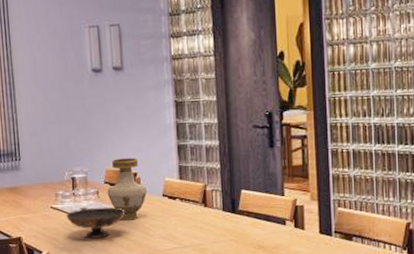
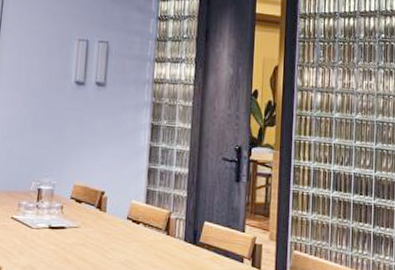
decorative bowl: present [66,207,125,239] -> none [26,221,87,257]
vase: present [107,158,148,221] -> none [71,174,113,241]

